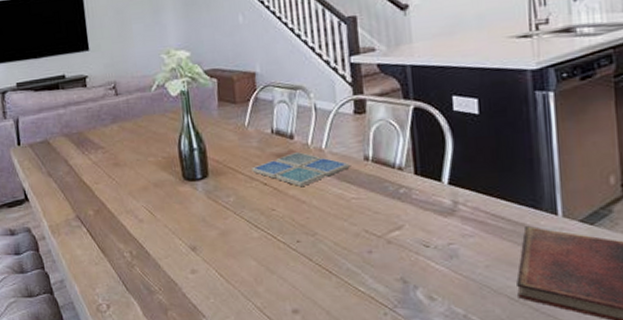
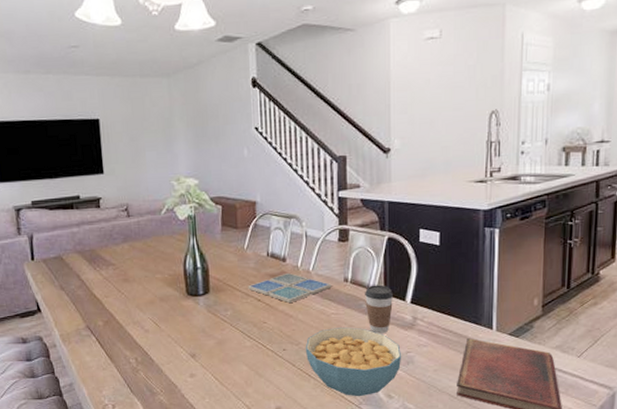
cereal bowl: none [322,213,443,299] -> present [305,326,402,397]
coffee cup: none [390,163,427,221] -> present [365,284,393,334]

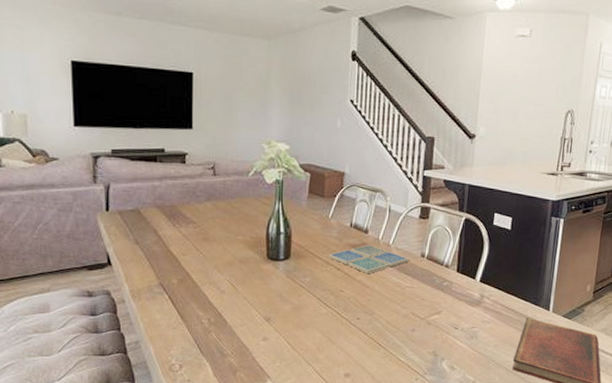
cereal bowl: present [305,326,402,397] -> none [378,299,467,367]
coffee cup: present [365,284,393,334] -> none [438,262,465,308]

